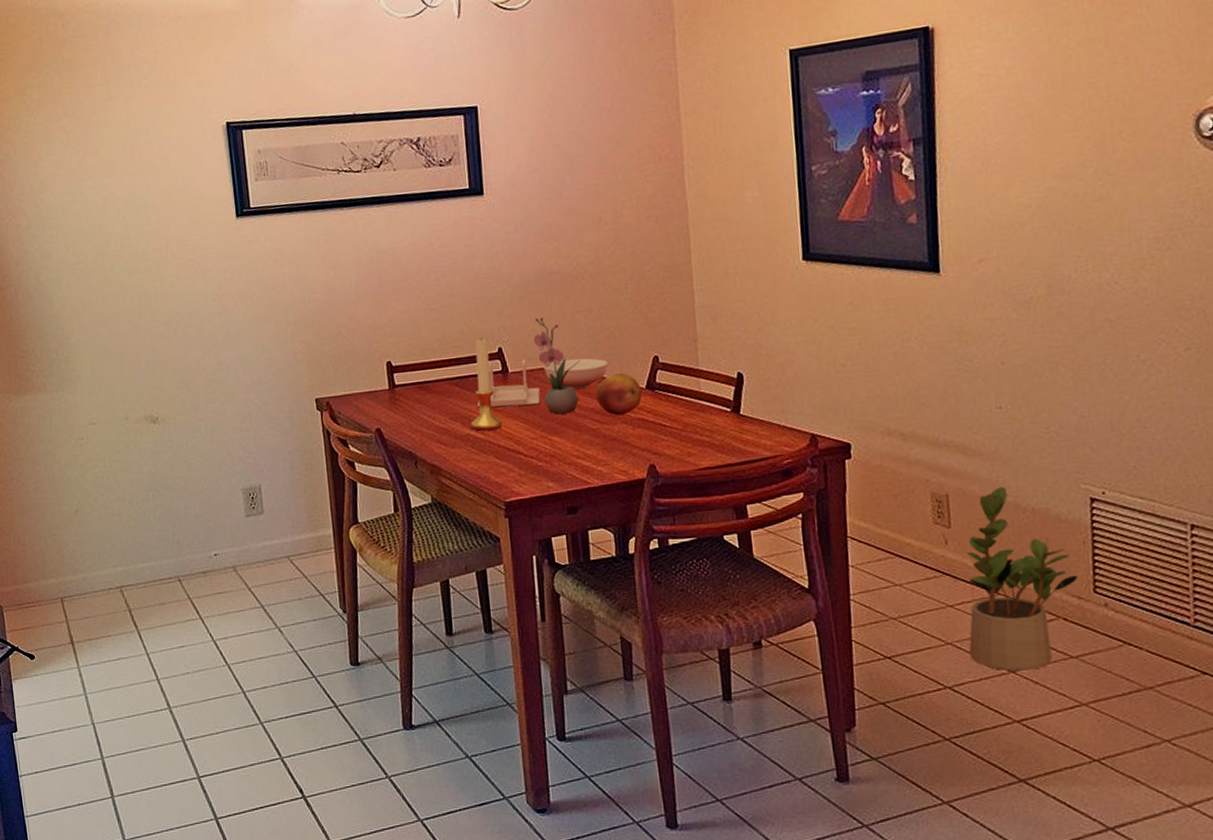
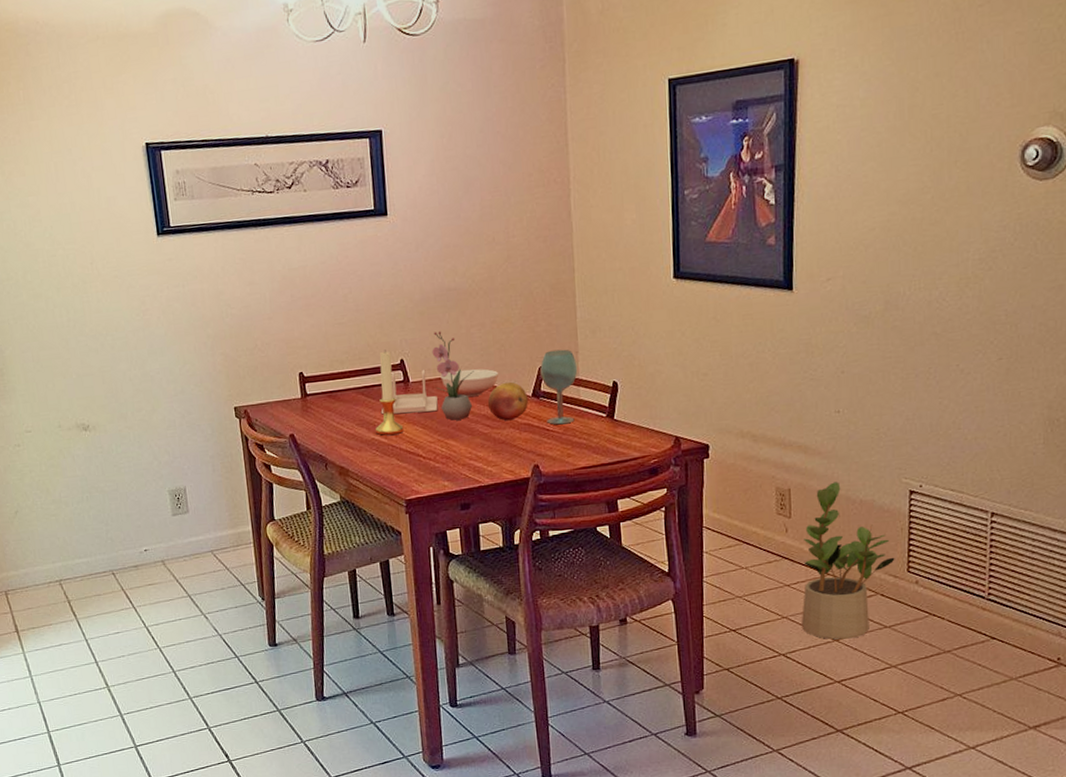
wine glass: none [654,337,697,420] -> present [540,349,578,425]

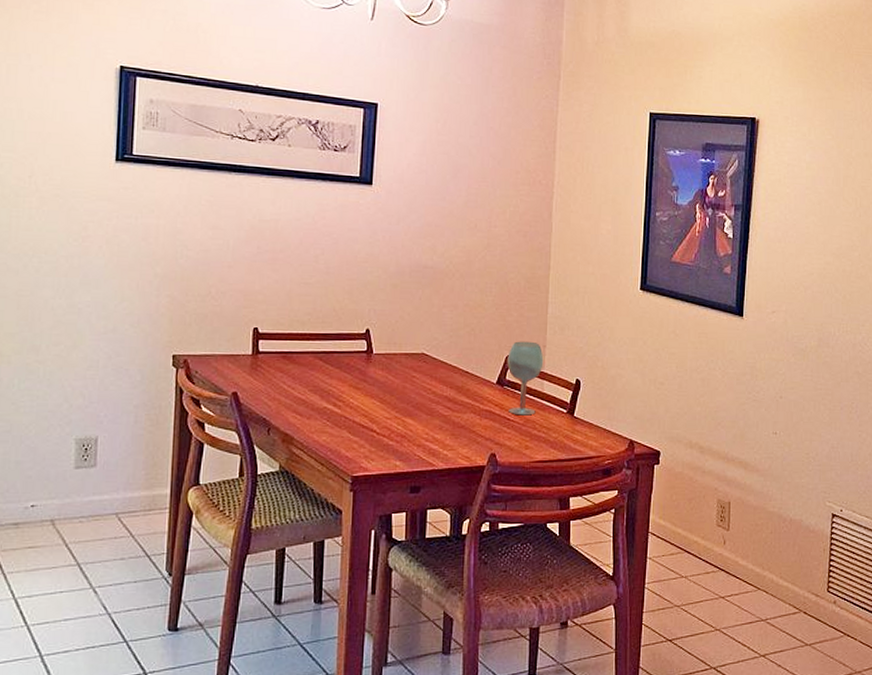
candle holder: present [375,349,404,436] -> none [328,317,360,405]
napkin holder: present [380,369,438,415] -> none [337,340,400,387]
flower arrangement: present [432,331,474,420] -> none [400,306,441,398]
bowl: present [440,368,499,397] -> none [406,348,466,376]
fruit: present [487,381,528,421] -> none [451,366,492,406]
potted plant: present [801,482,895,640] -> none [732,499,817,655]

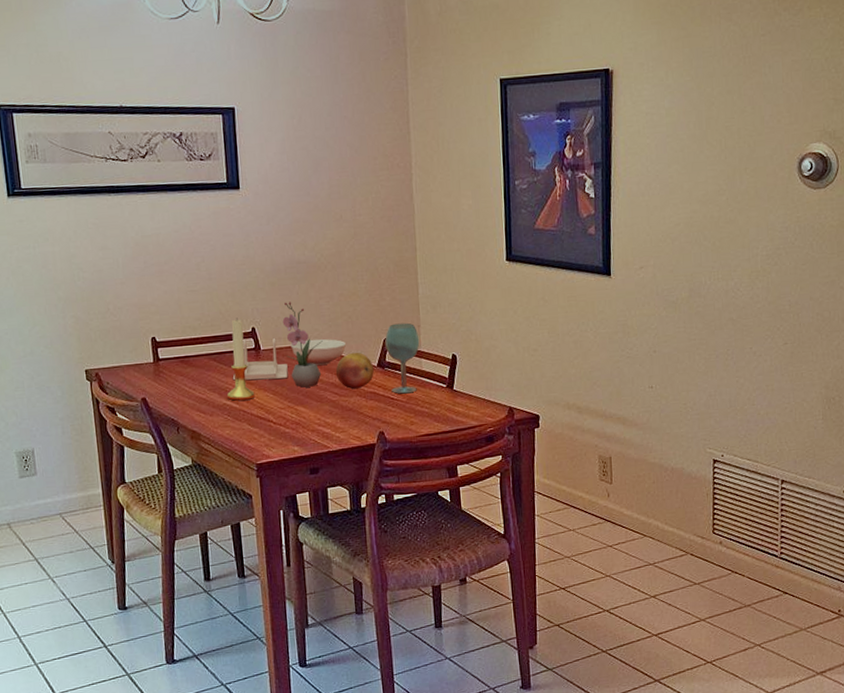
candle holder: none [328,317,360,405] -> present [226,317,255,401]
napkin holder: none [337,340,400,387] -> present [232,337,288,381]
flower arrangement: none [400,306,441,398] -> present [282,302,323,388]
bowl: none [406,348,466,376] -> present [290,338,347,365]
fruit: none [451,366,492,406] -> present [335,352,374,390]

